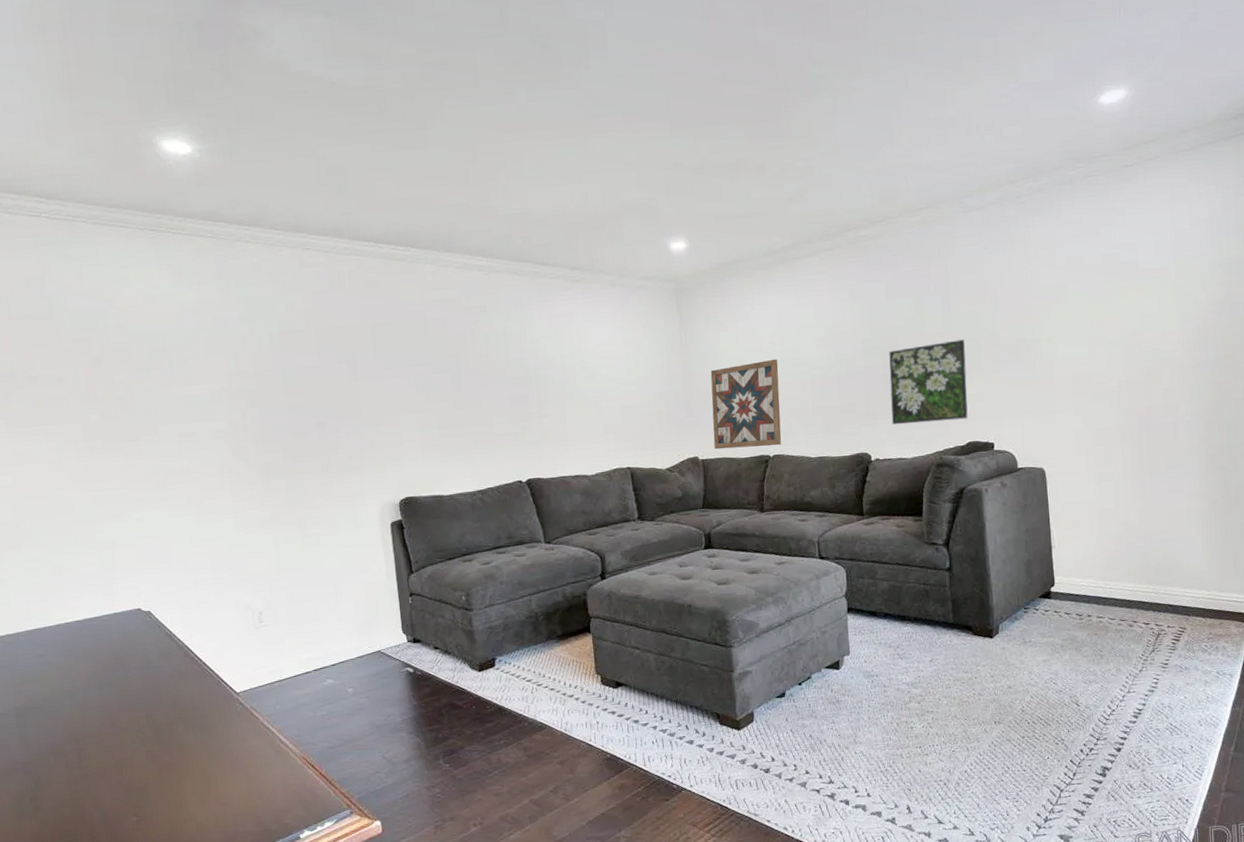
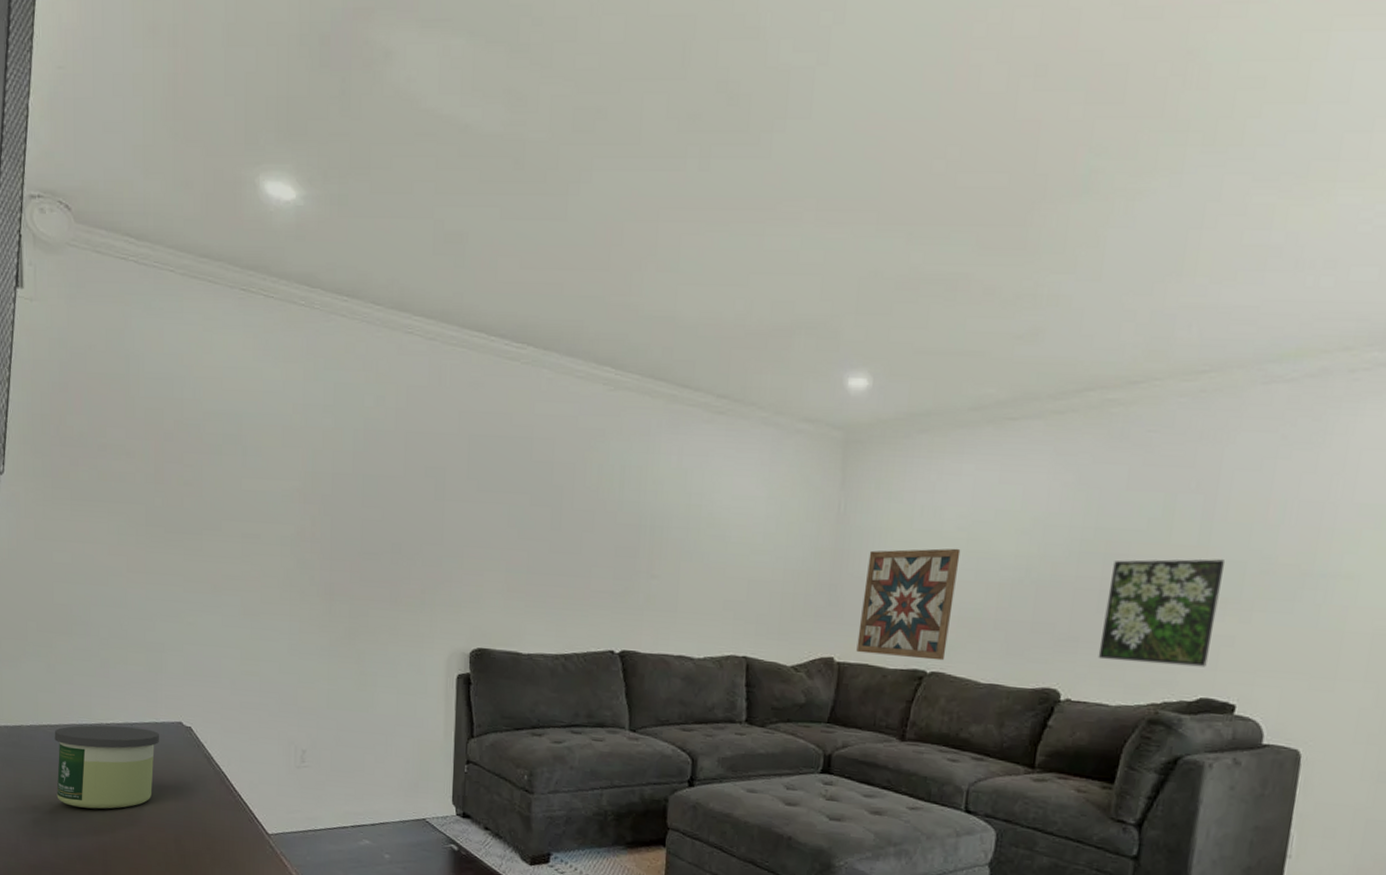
candle: none [13,620,120,706] -> present [54,725,159,809]

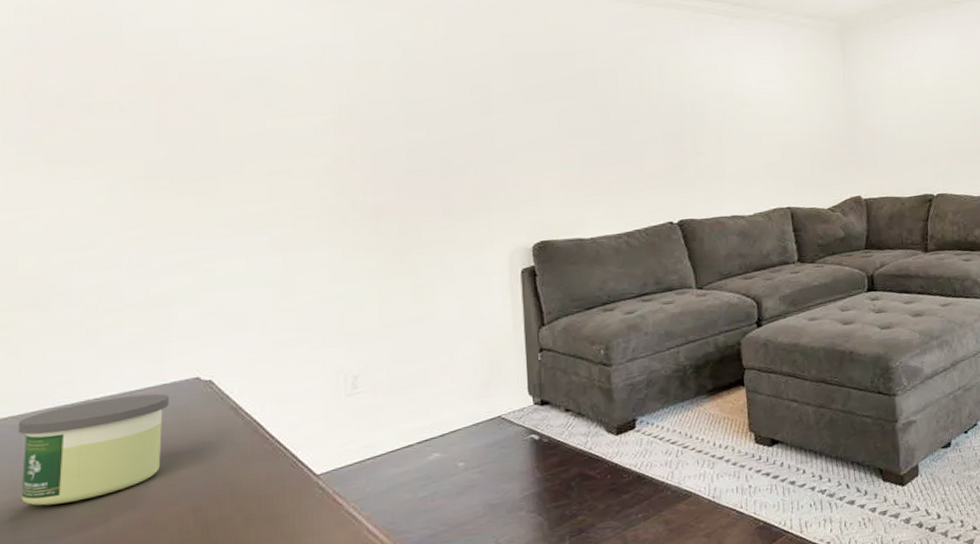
wall art: present [856,548,961,661] -> none [874,98,945,189]

